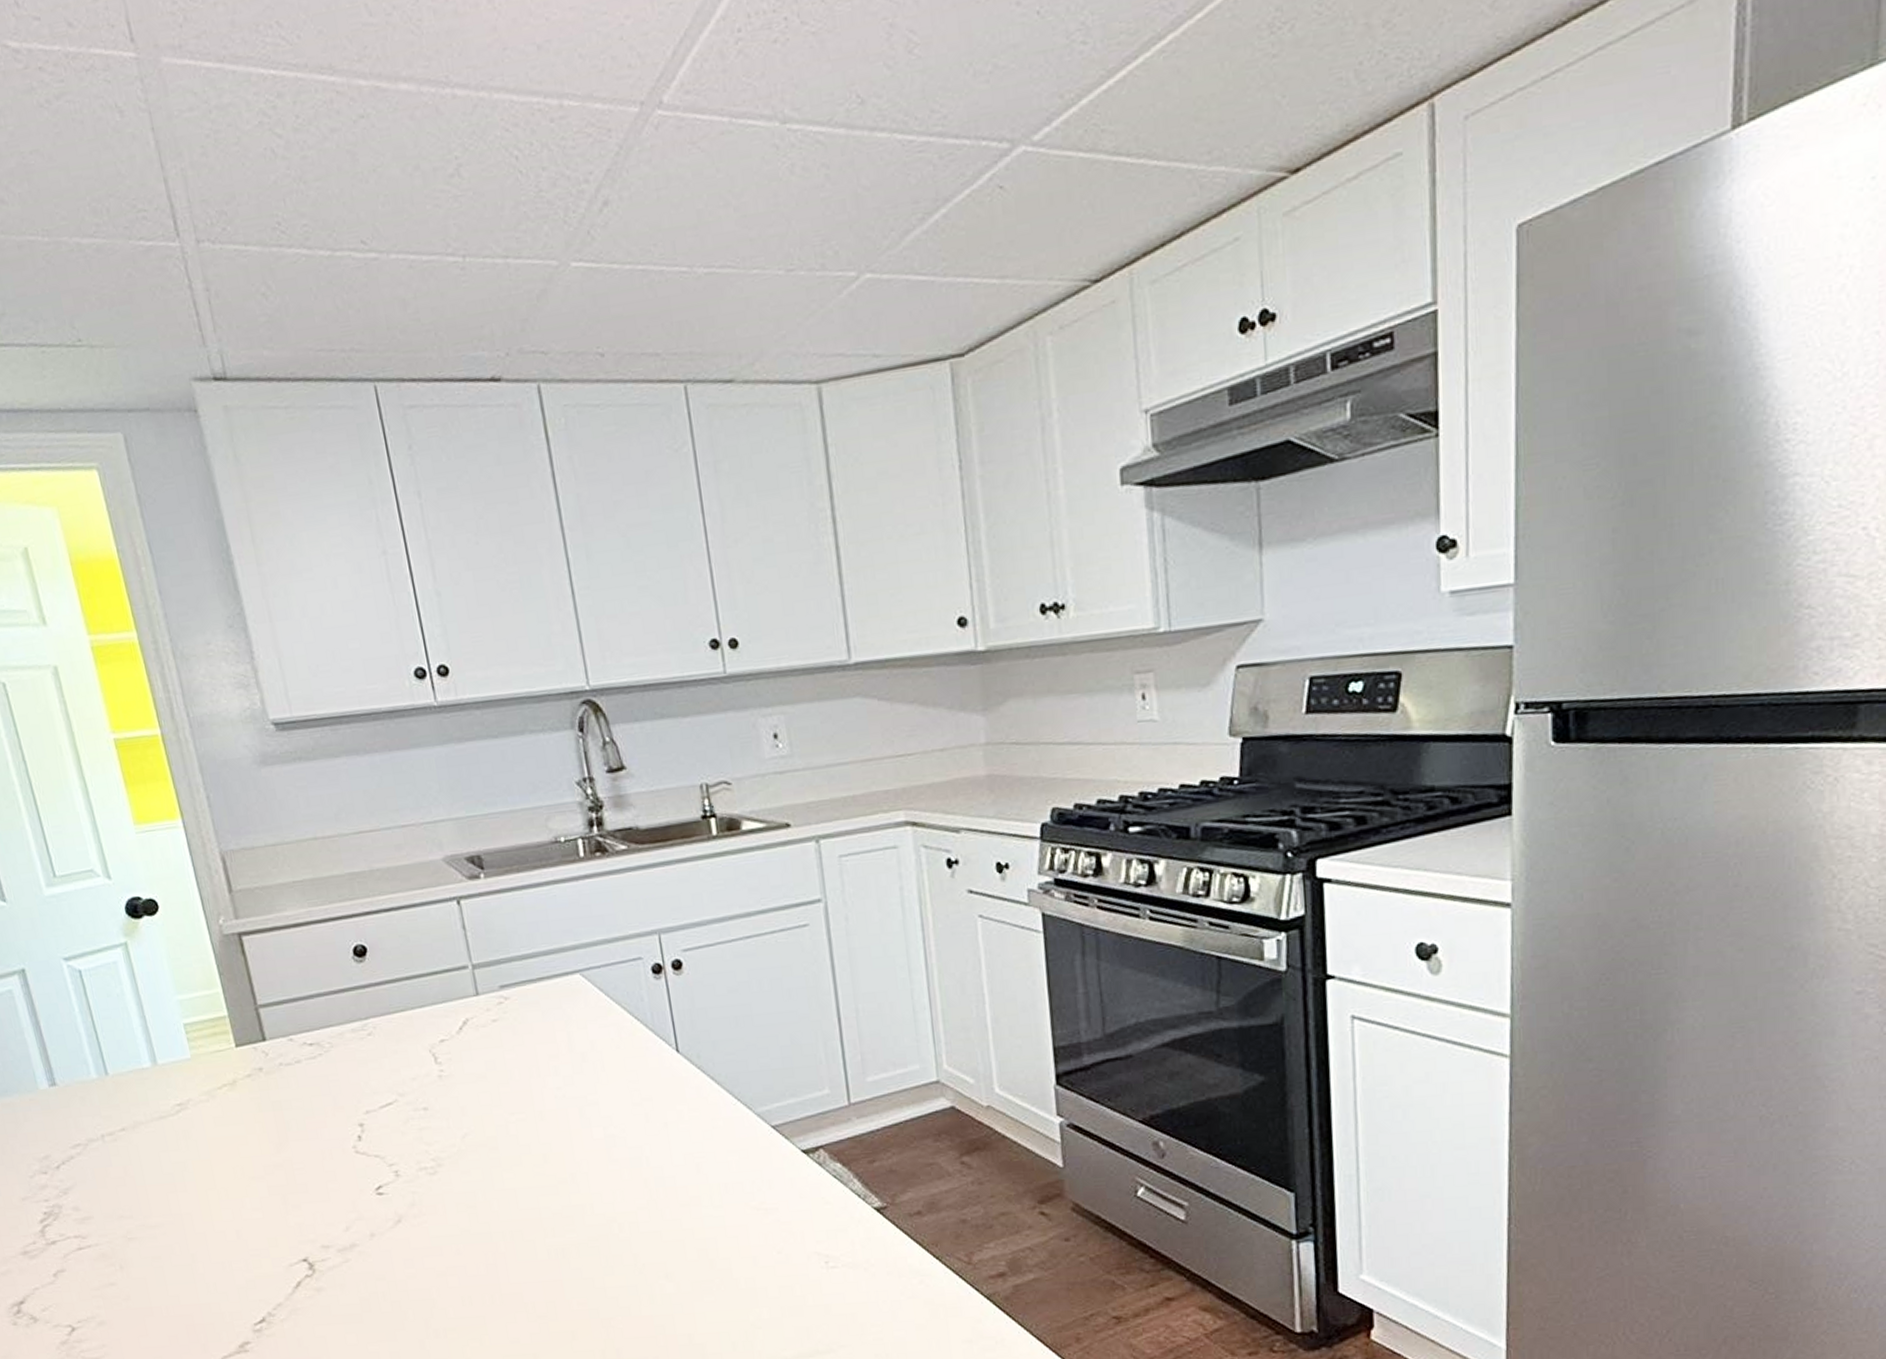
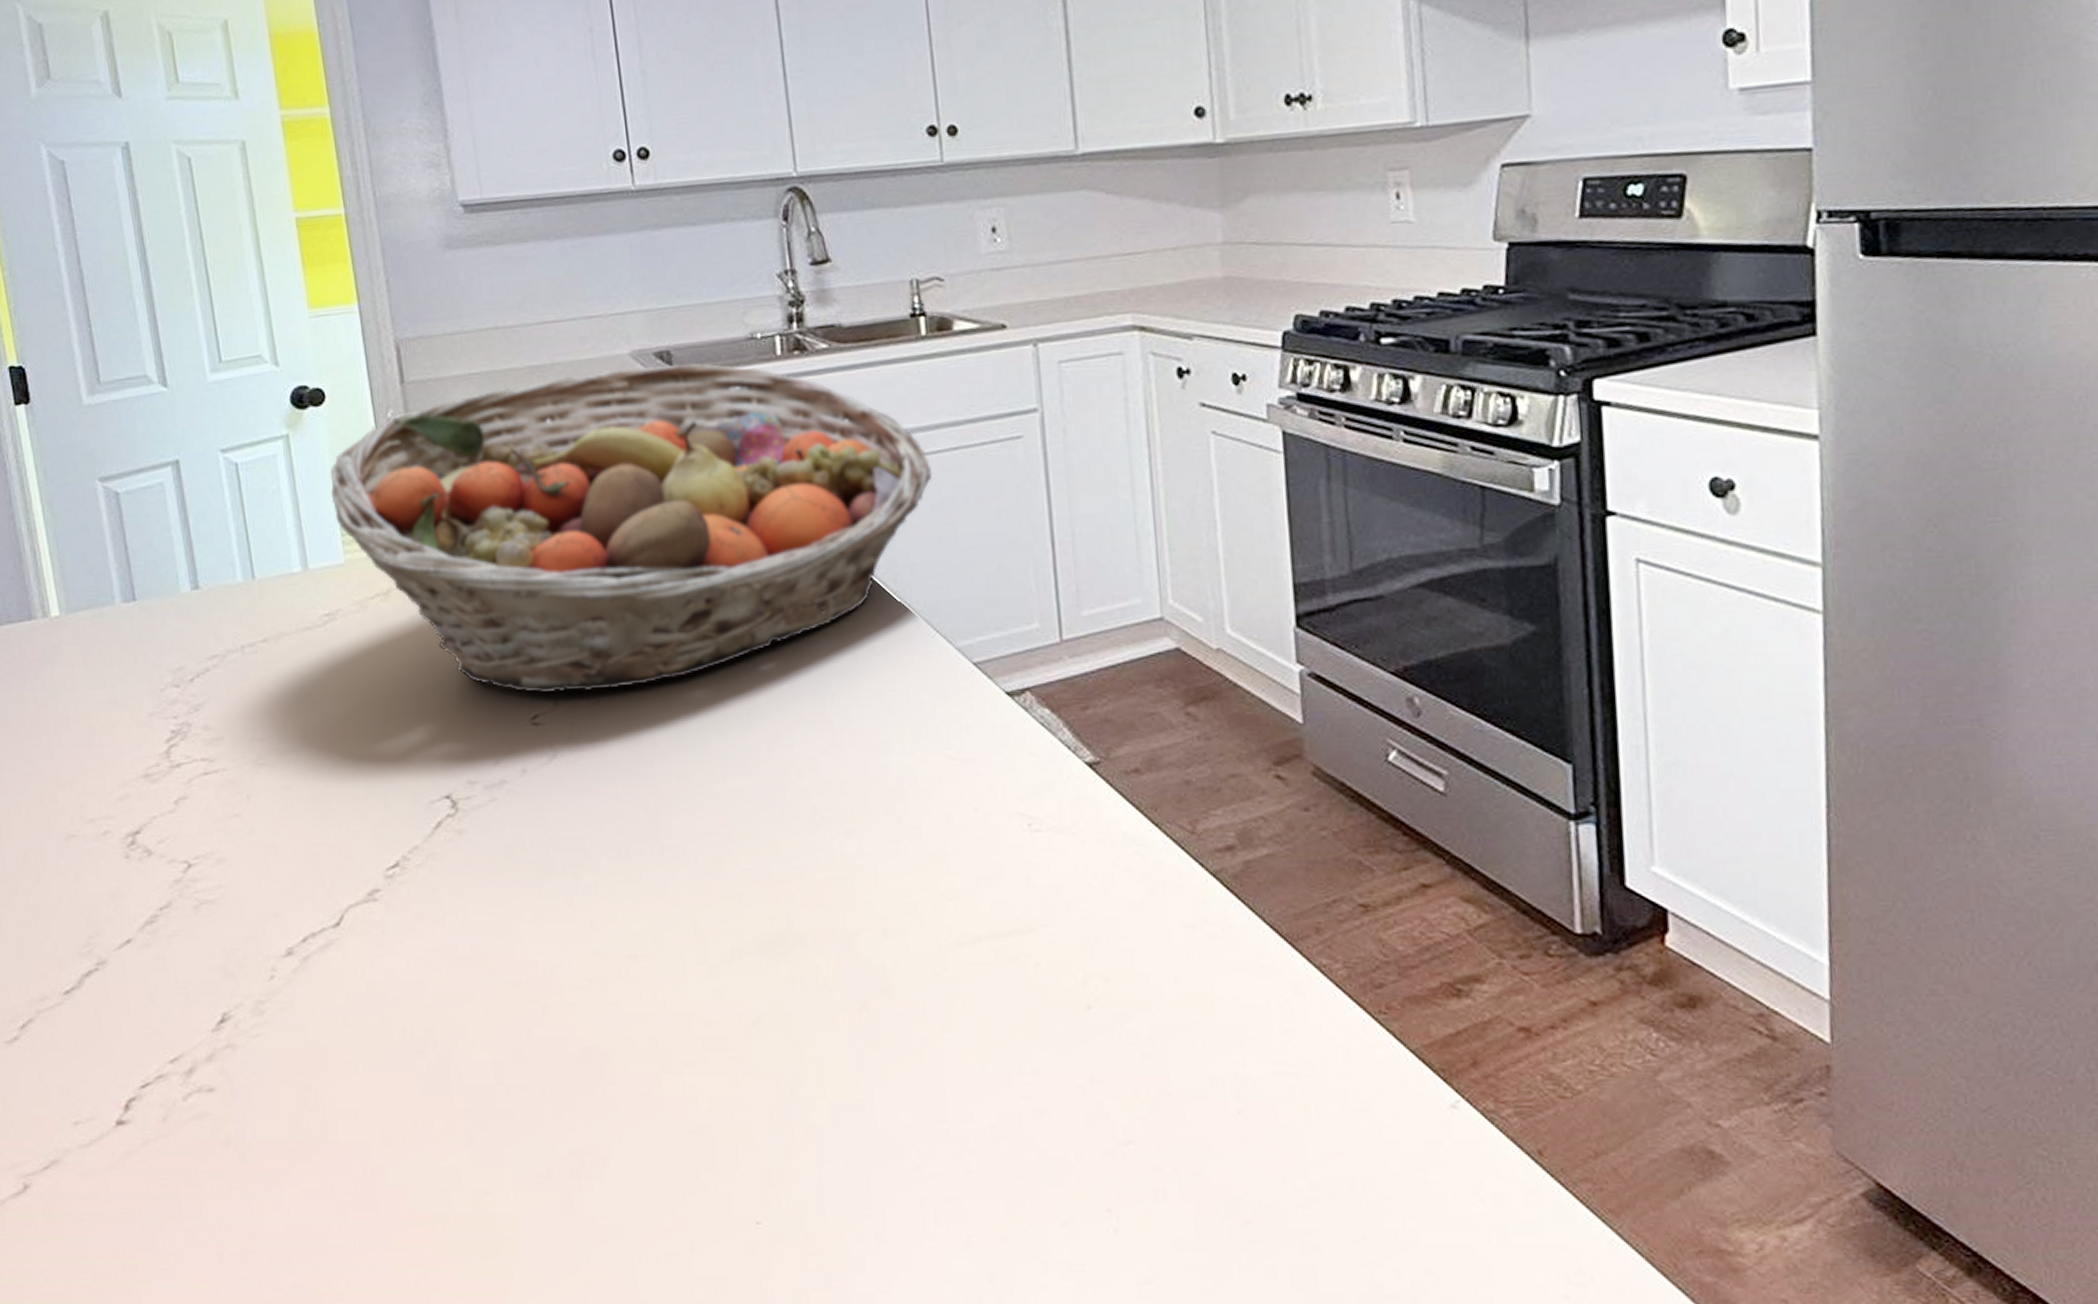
fruit basket: none [170,866,729,1167] -> present [330,363,933,693]

